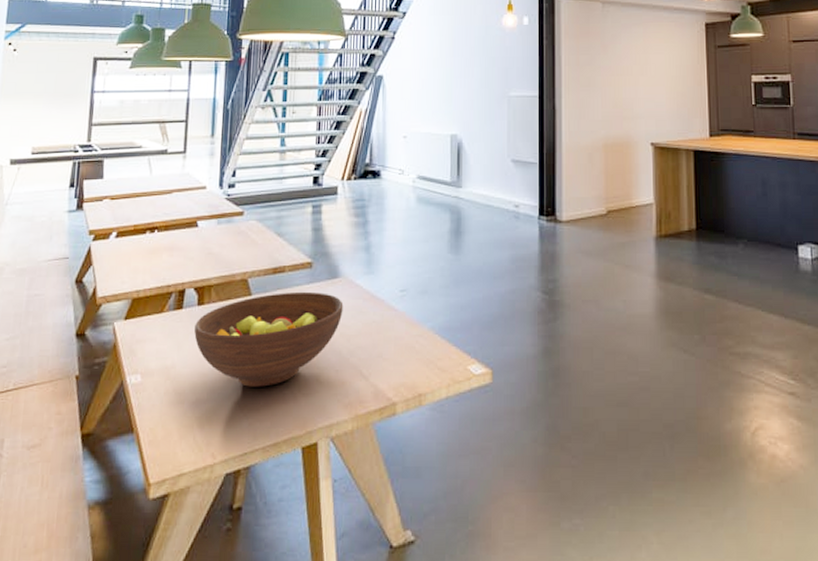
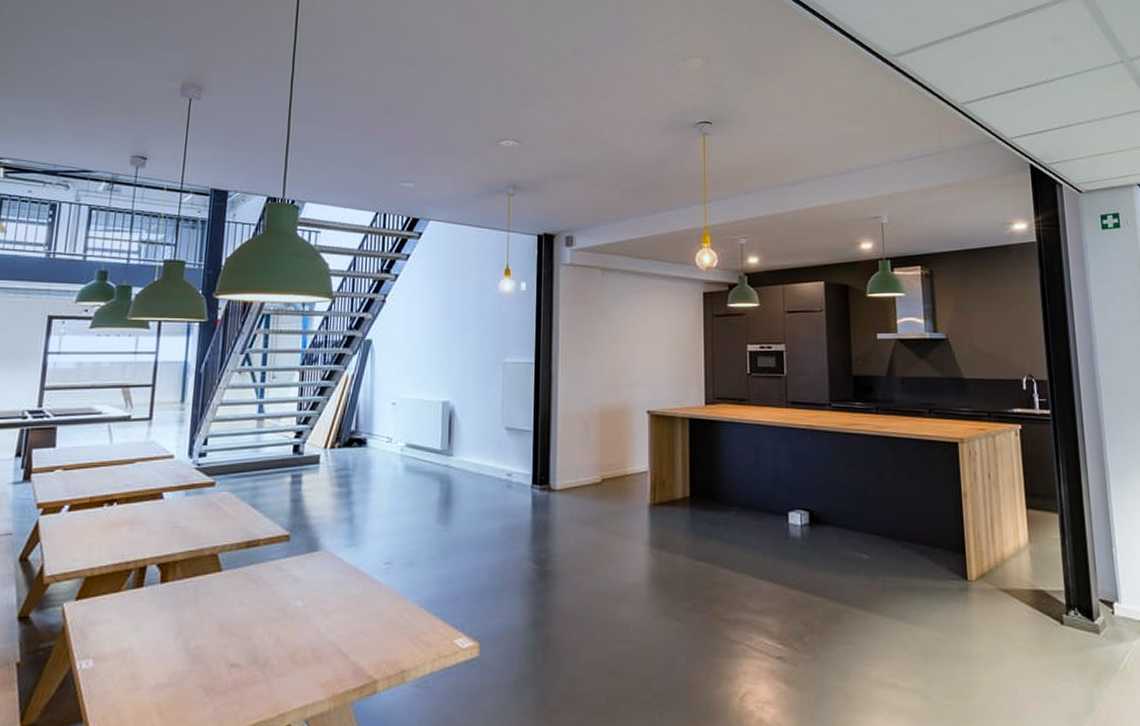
fruit bowl: present [194,291,344,387] -> none [156,566,323,669]

